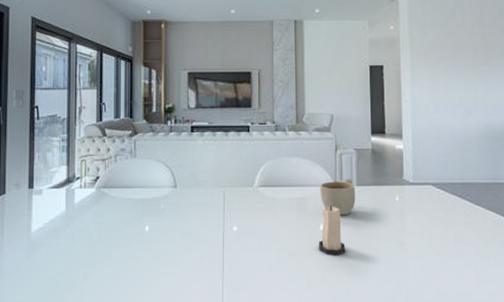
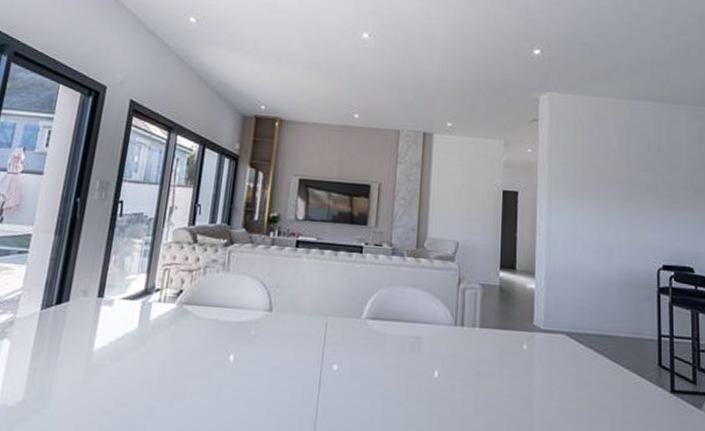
candle: present [319,205,346,255] -> none [431,347,463,410]
cup: present [320,178,356,216] -> none [437,317,478,362]

